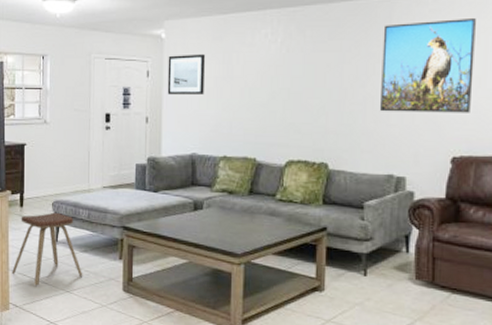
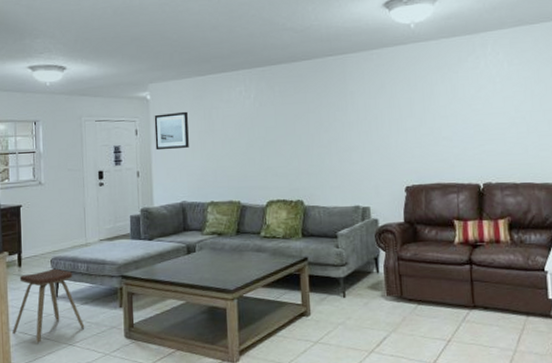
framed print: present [380,19,476,113] -> none [339,70,416,152]

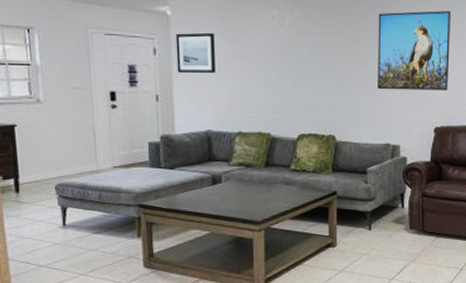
music stool: present [13,268,85,343] -> none [12,195,99,273]
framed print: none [339,70,416,152] -> present [378,11,451,91]

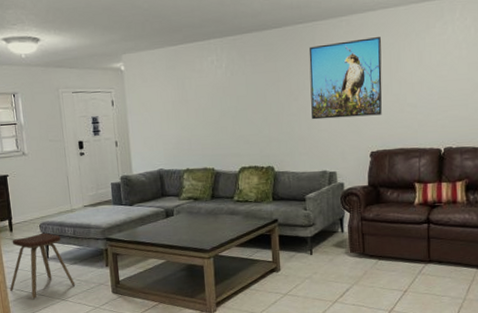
music stool: none [12,195,99,273] -> present [10,232,76,299]
wall art: present [175,32,216,74] -> none [129,81,164,121]

